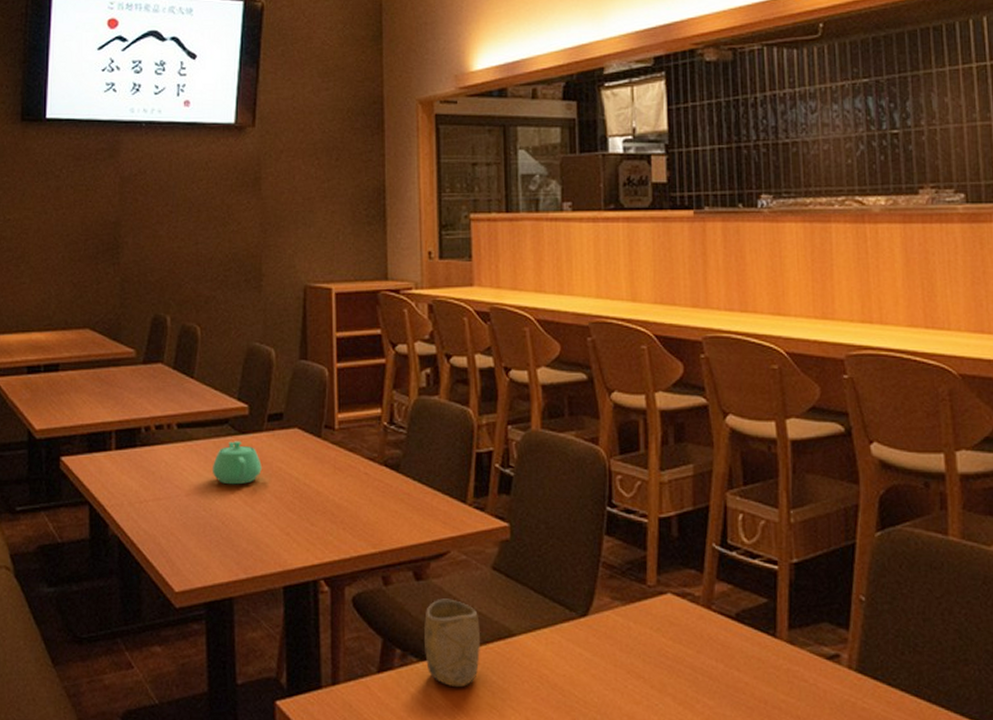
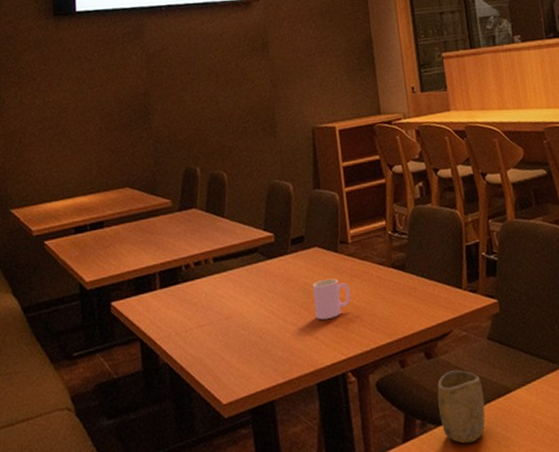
teapot: present [212,441,262,485] -> none [246,265,290,304]
cup: none [289,467,332,514] -> present [313,278,351,320]

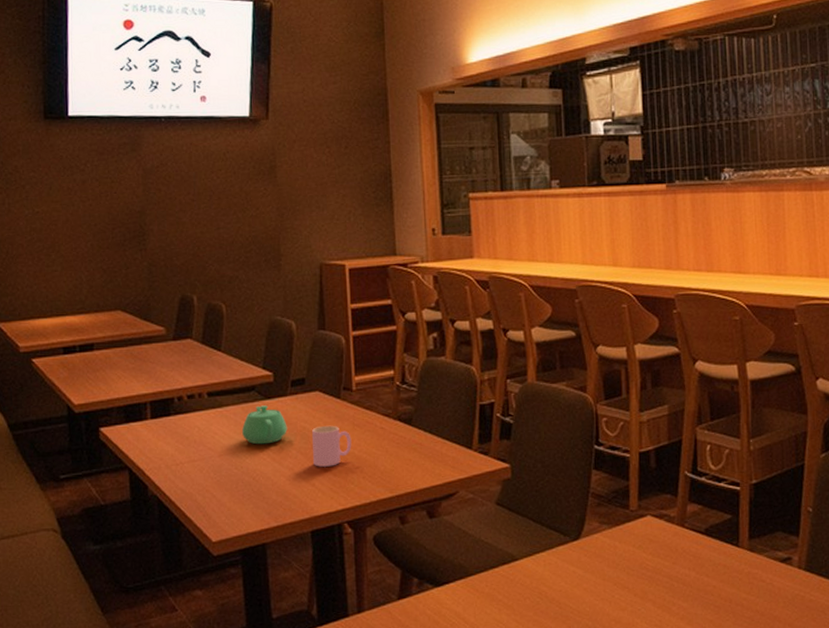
teapot: none [246,265,290,304] -> present [241,405,287,445]
cup: present [437,370,485,444] -> none [437,532,487,608]

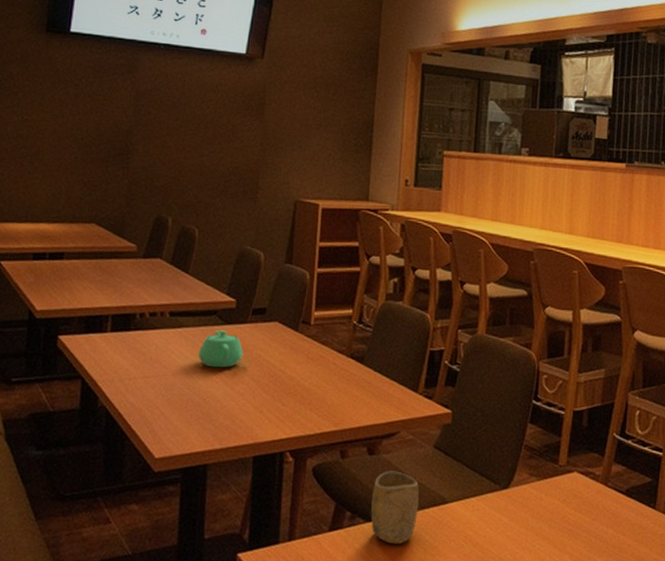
cup: present [312,425,352,467] -> none [264,355,304,396]
cup: none [437,532,487,608] -> present [370,471,419,545]

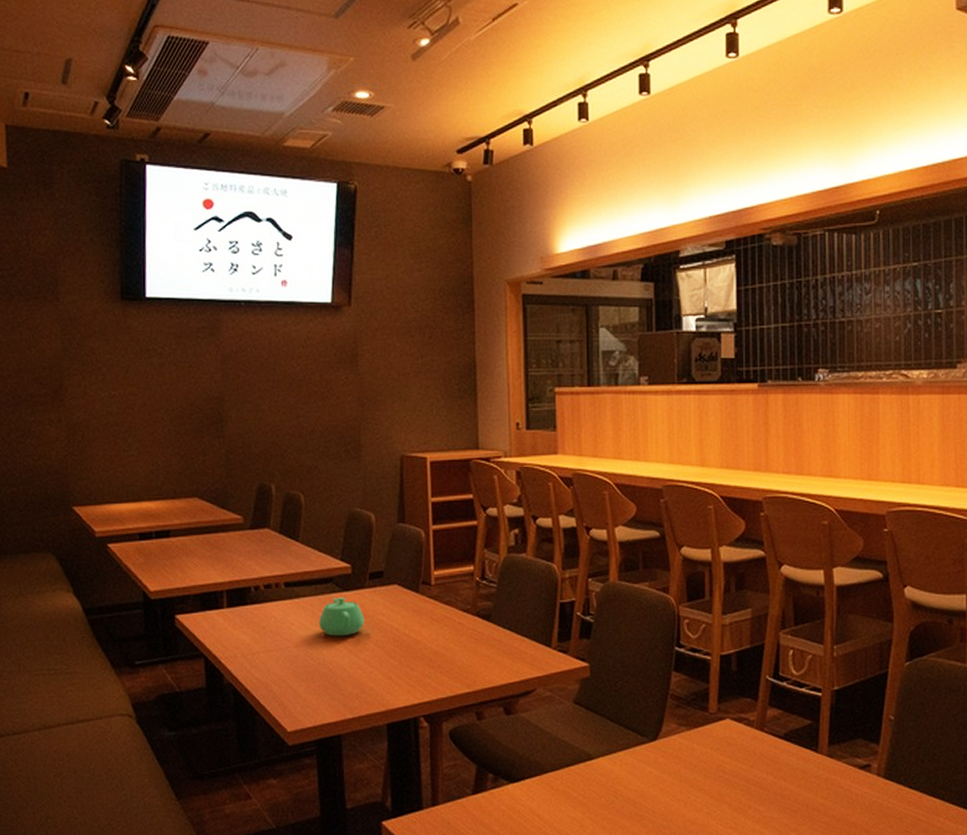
cup: present [370,471,419,545] -> none [513,729,563,804]

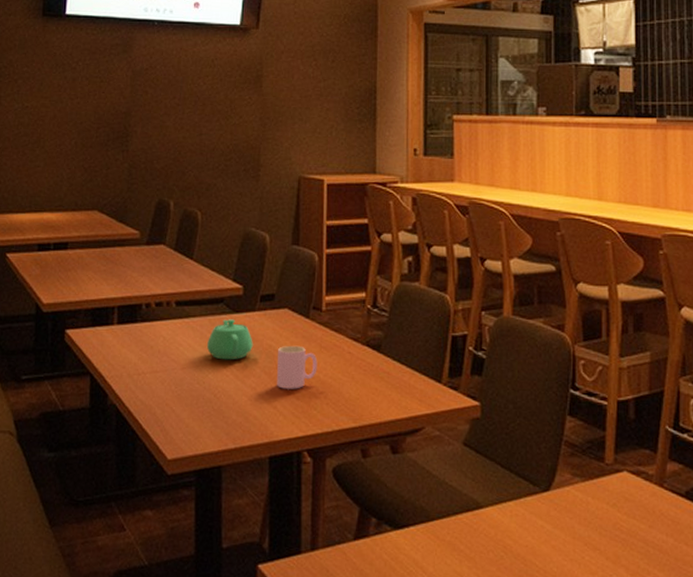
cup: none [390,619,430,661] -> present [277,345,318,389]

